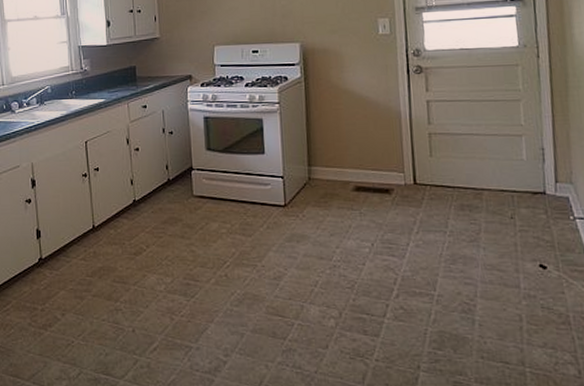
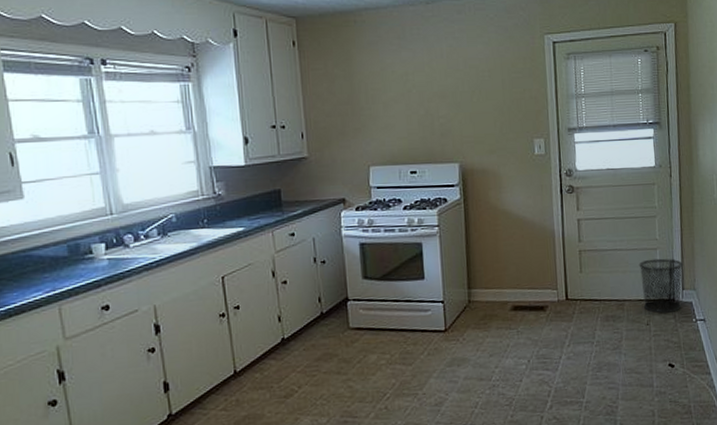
waste bin: none [499,146,557,207] -> present [638,258,684,313]

